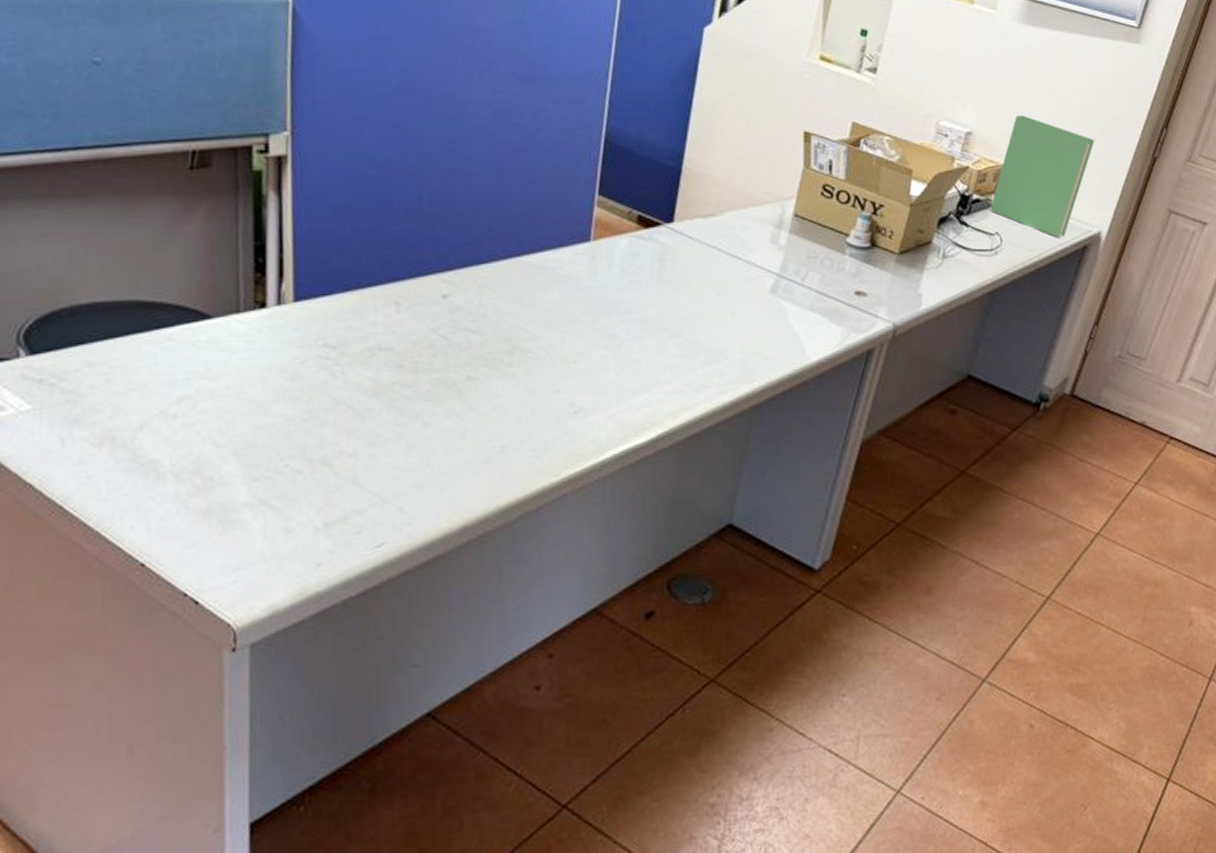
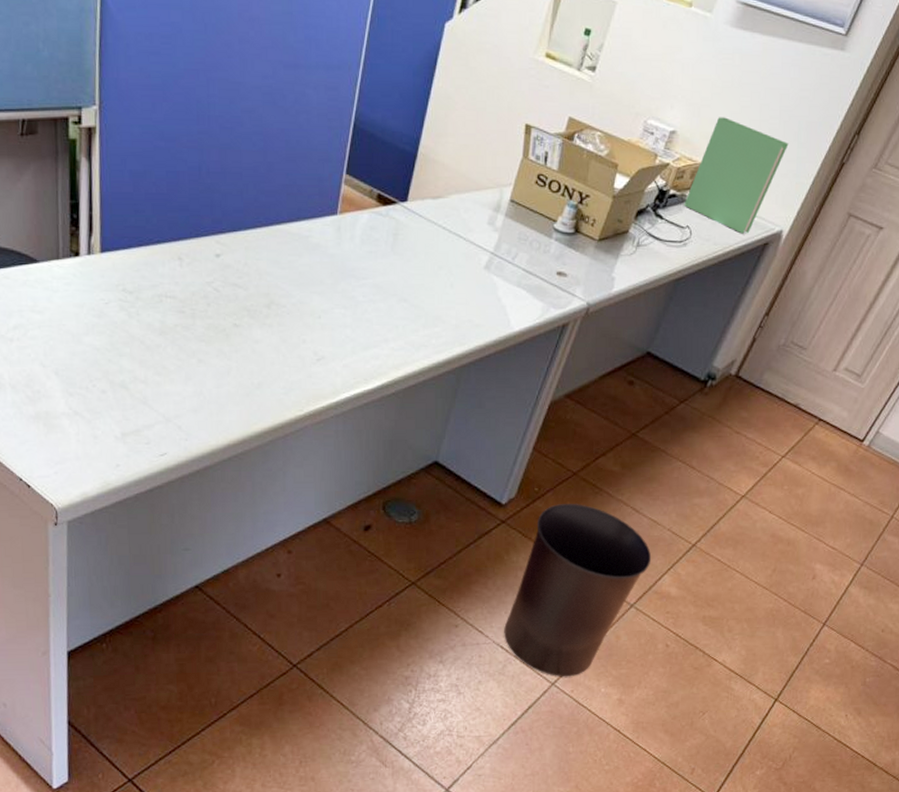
waste bin: none [831,560,1001,782] -> present [504,504,652,677]

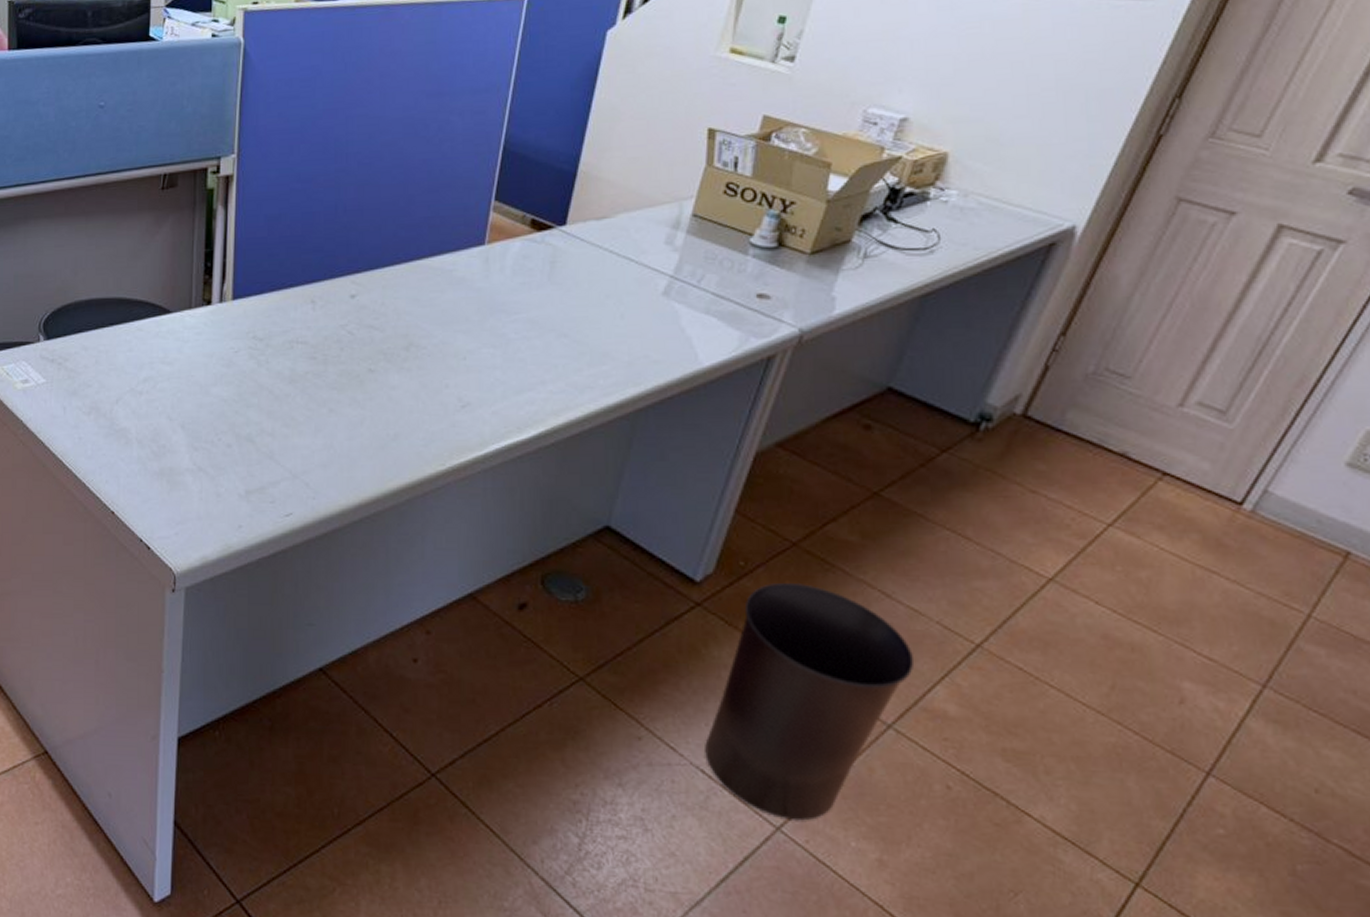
binder: present [684,117,789,234] -> none [926,95,1073,234]

